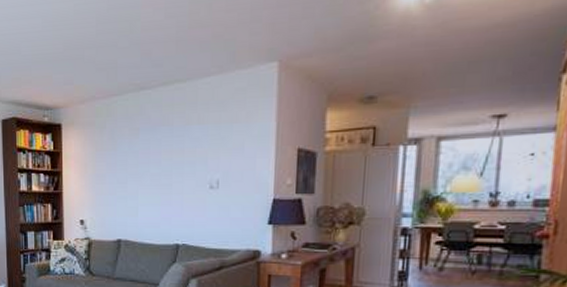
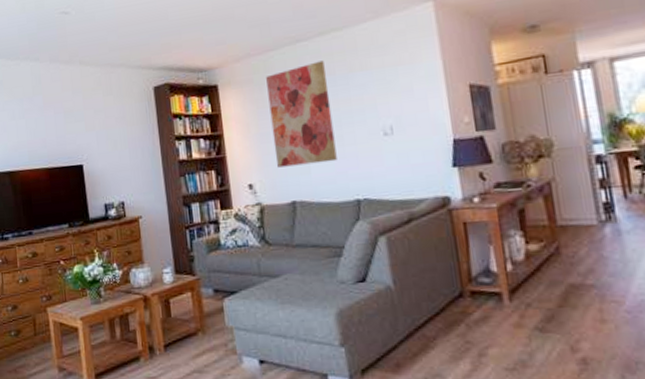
wall art: none [107,110,165,208] -> present [266,60,337,168]

